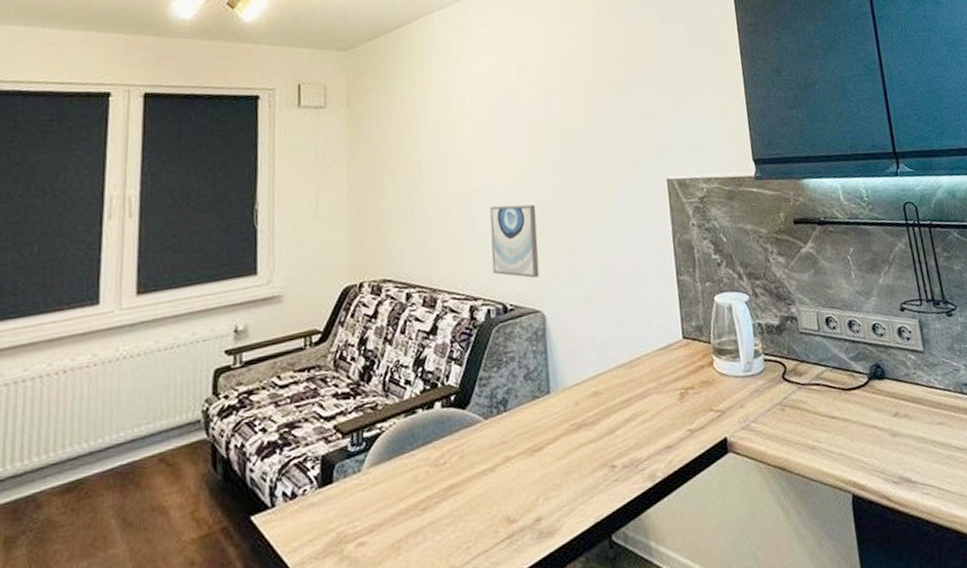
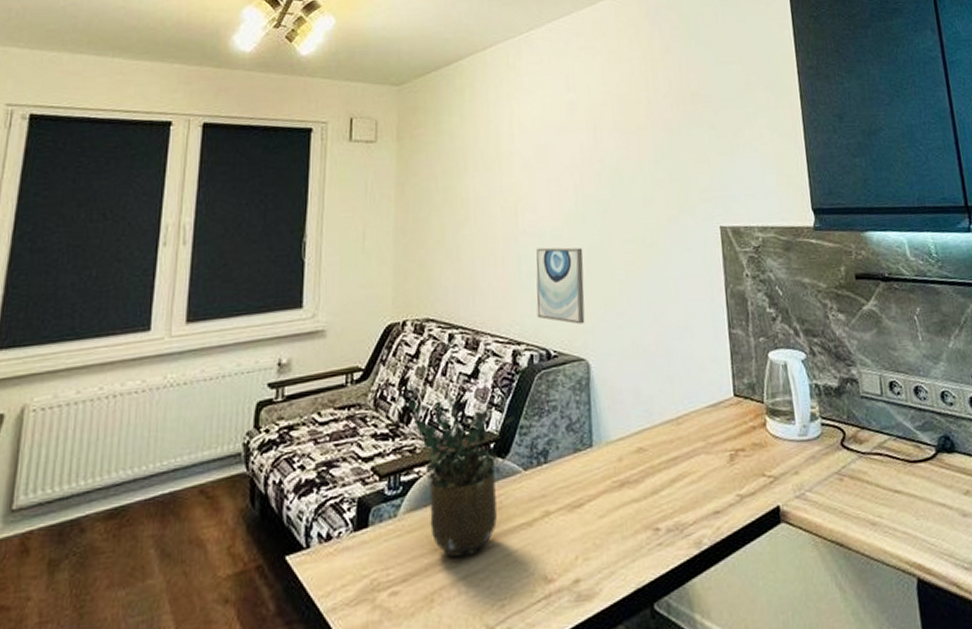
potted plant: none [367,343,474,506] -> present [408,384,515,557]

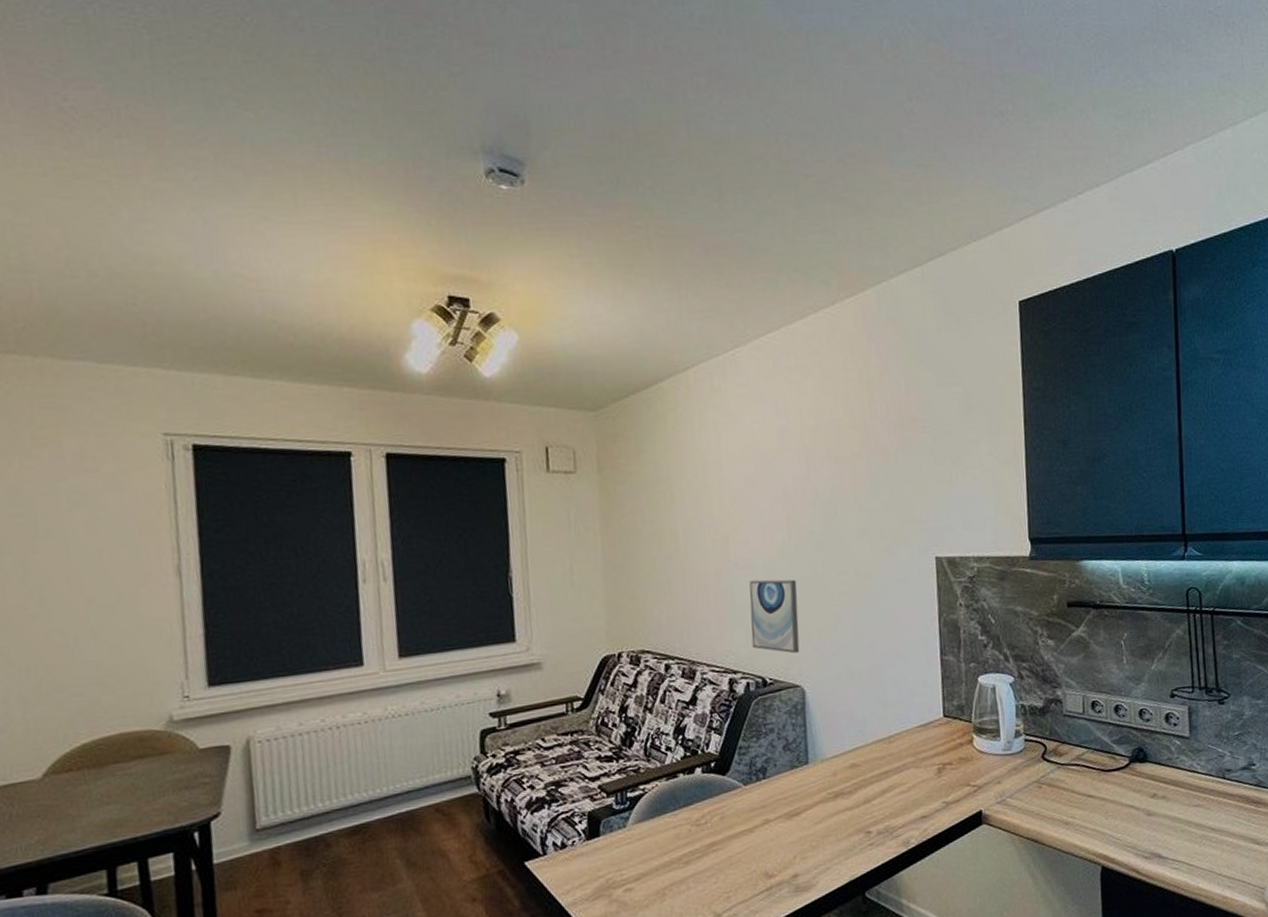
potted plant: present [408,384,515,557] -> none [628,711,733,859]

